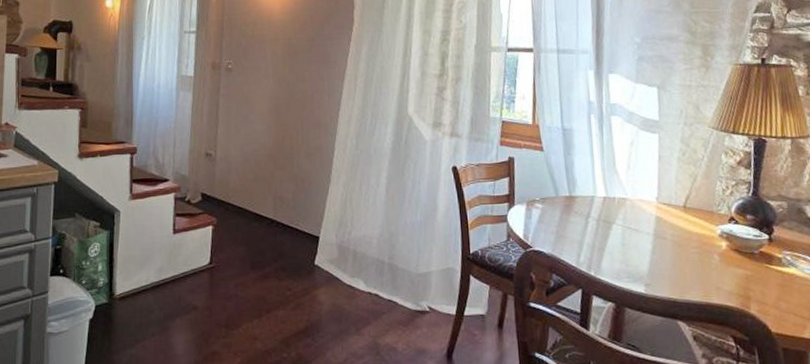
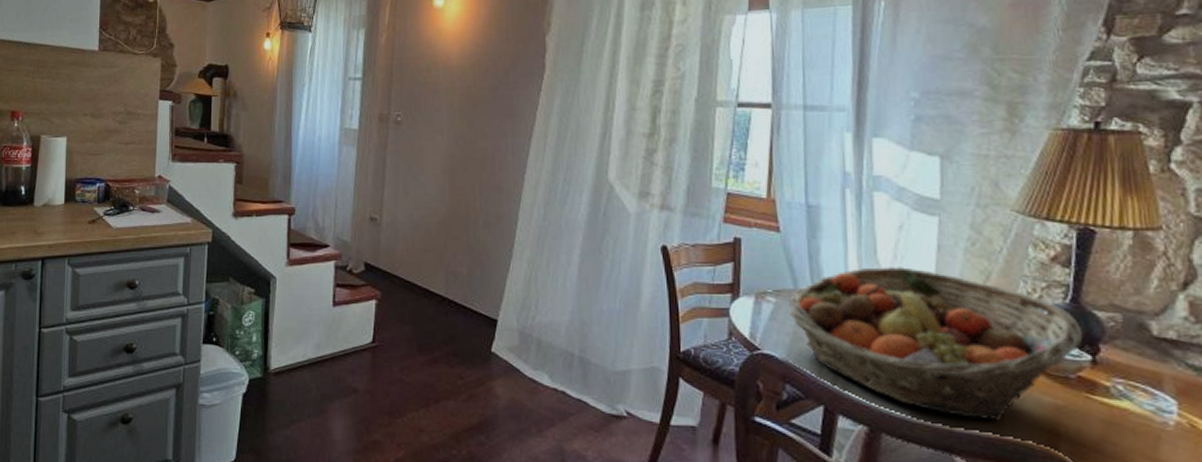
fruit basket: none [552,174,762,291] -> present [788,267,1084,421]

